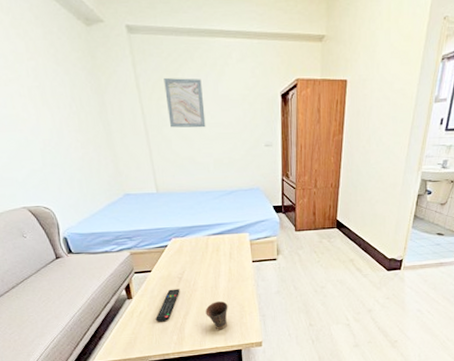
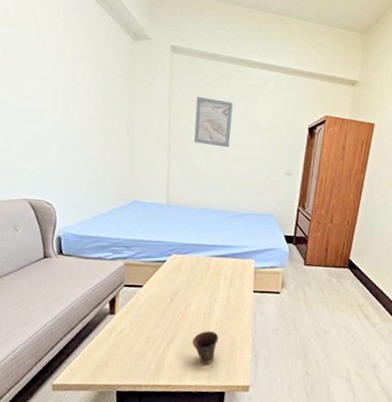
remote control: present [155,289,180,322] -> none [135,309,170,347]

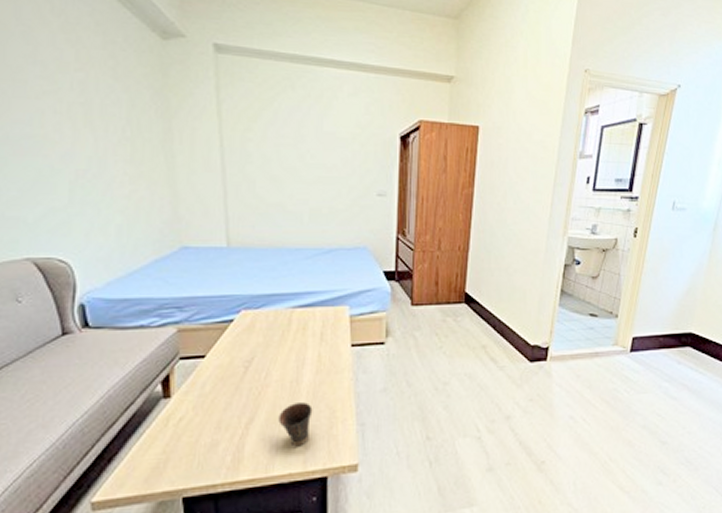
wall art: present [194,97,233,148] -> none [254,107,303,169]

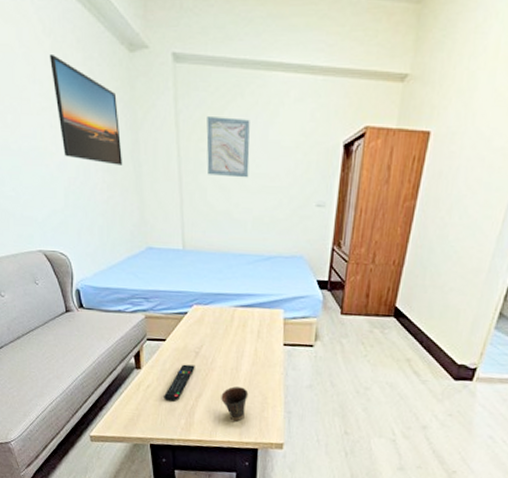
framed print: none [58,34,152,156] -> present [50,53,123,165]
remote control: none [202,383,245,434] -> present [164,364,195,402]
wall art: none [254,107,303,169] -> present [206,117,250,178]

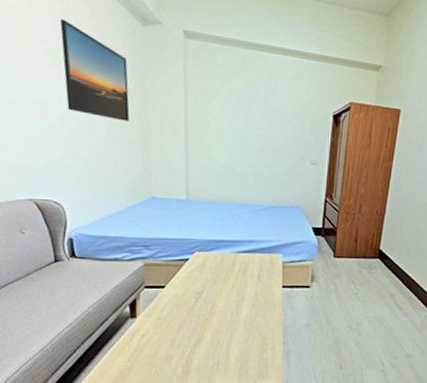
remote control: present [164,364,195,402] -> none [160,310,195,350]
wall art: present [206,117,250,178] -> none [212,85,253,138]
cup: present [221,386,249,422] -> none [220,330,248,365]

